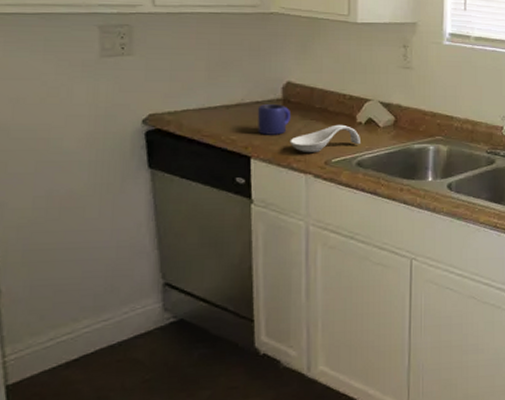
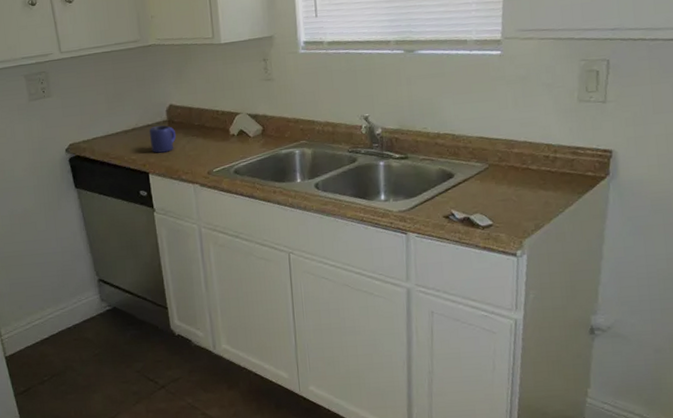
spoon rest: present [289,124,360,153] -> none [177,137,235,166]

